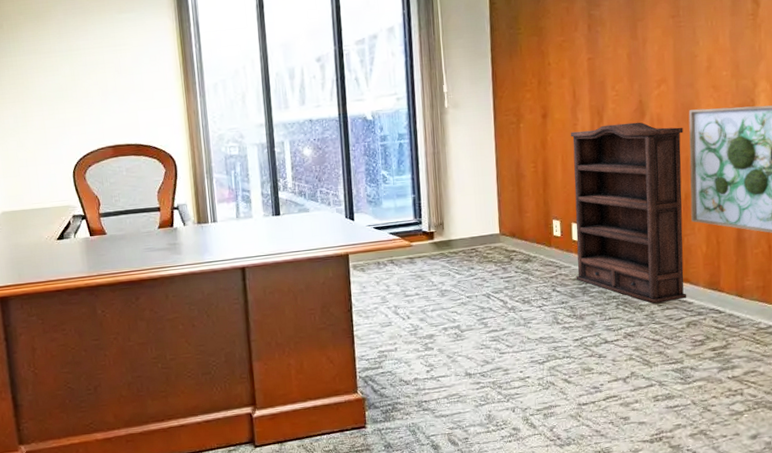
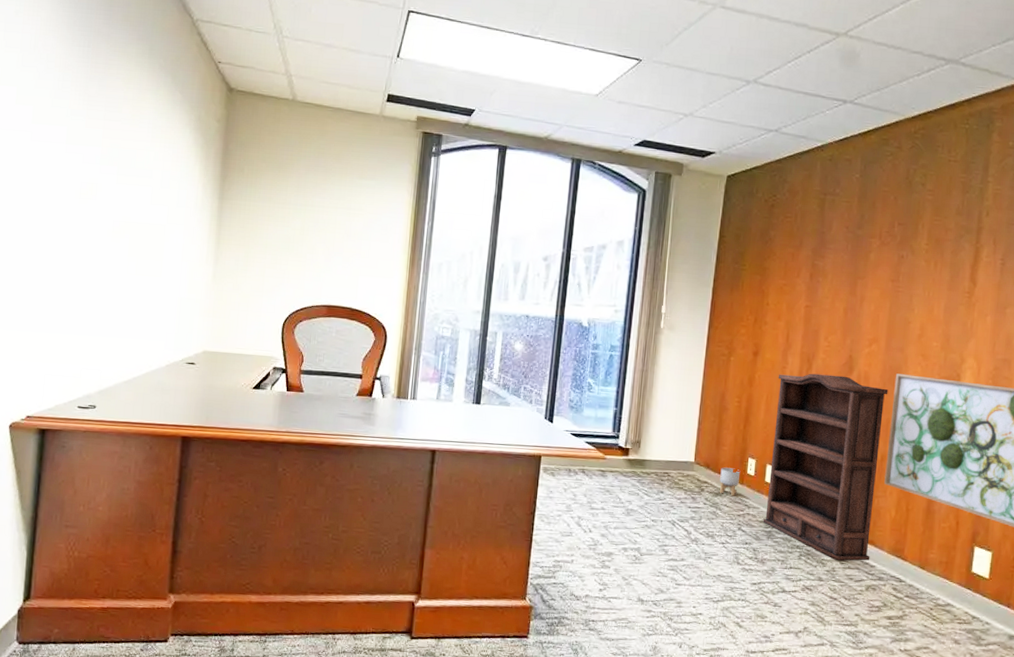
planter: none [527,232,547,260] -> present [720,467,741,496]

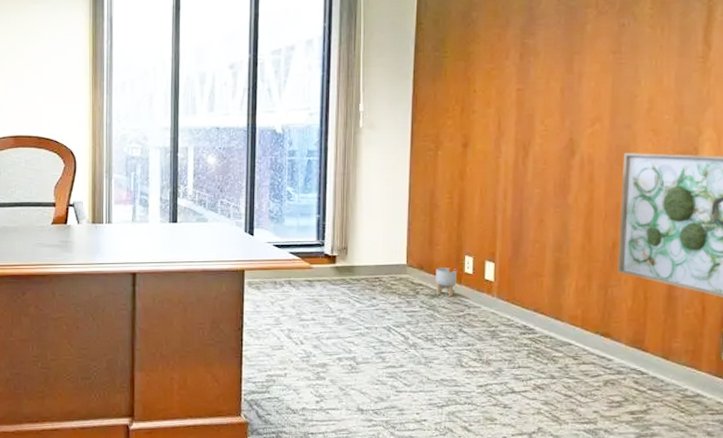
bookshelf: present [763,373,888,561] -> none [485,160,616,356]

